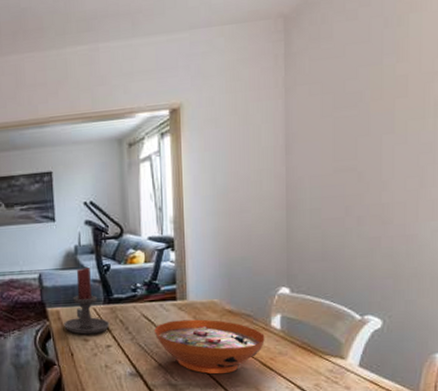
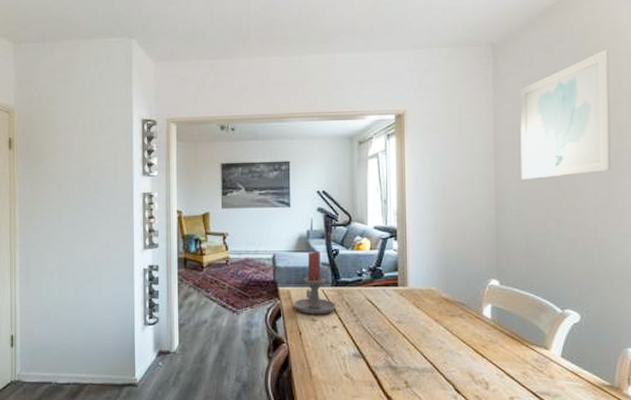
decorative bowl: present [154,319,265,374] -> none [377,305,477,359]
wall art: none [316,10,428,174] -> present [520,49,611,179]

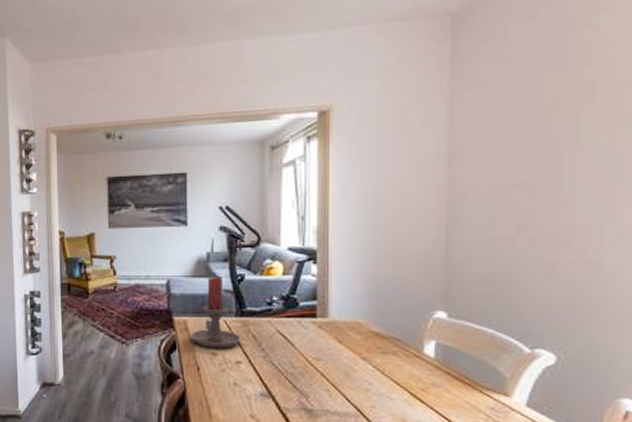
wall art: present [520,49,611,179] -> none [484,10,623,187]

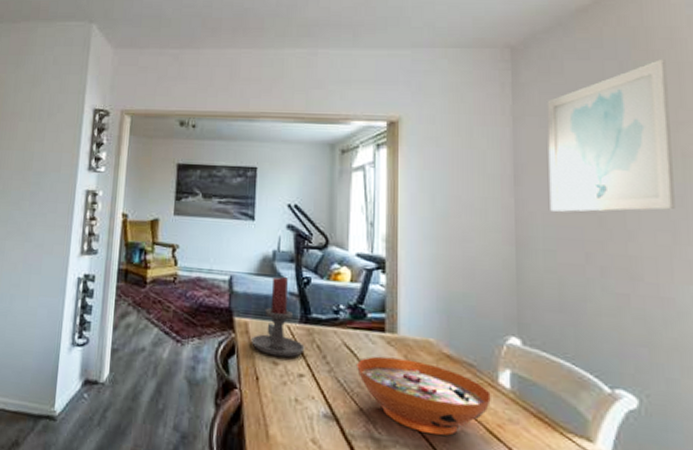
decorative bowl: none [290,339,416,403] -> present [357,356,491,436]
wall art: none [484,10,623,187] -> present [547,59,675,212]

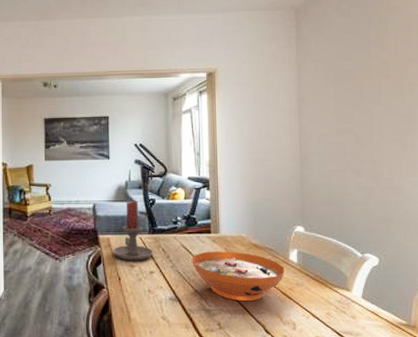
wall art: present [547,59,675,212] -> none [320,14,404,133]

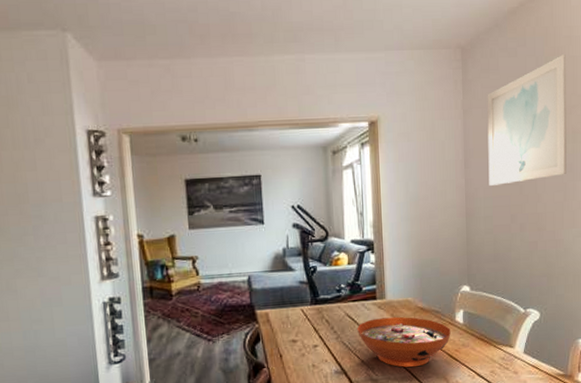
candle holder: present [113,201,154,261] -> none [273,269,317,336]
wall art: none [320,14,404,133] -> present [487,55,567,186]

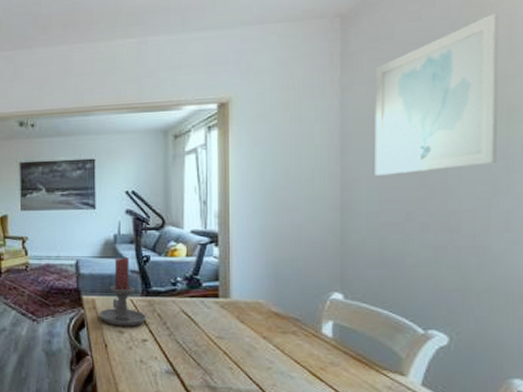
candle holder: none [273,269,317,336] -> present [99,257,147,327]
decorative bowl: present [357,316,451,367] -> none [194,319,315,381]

